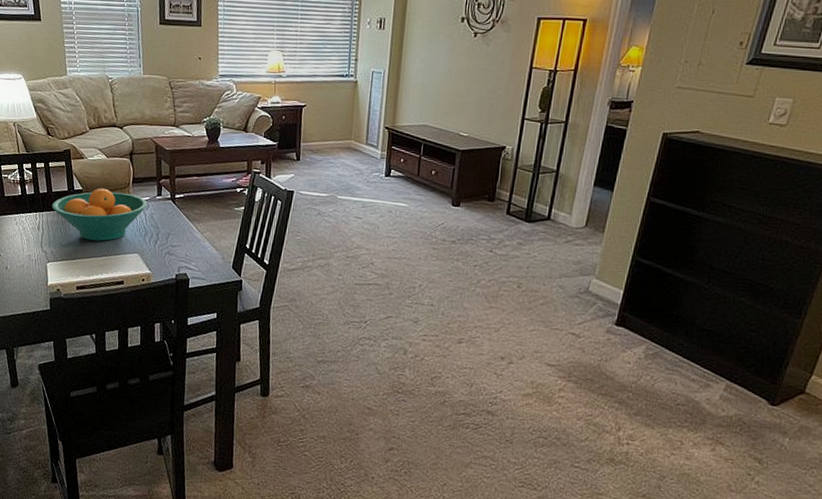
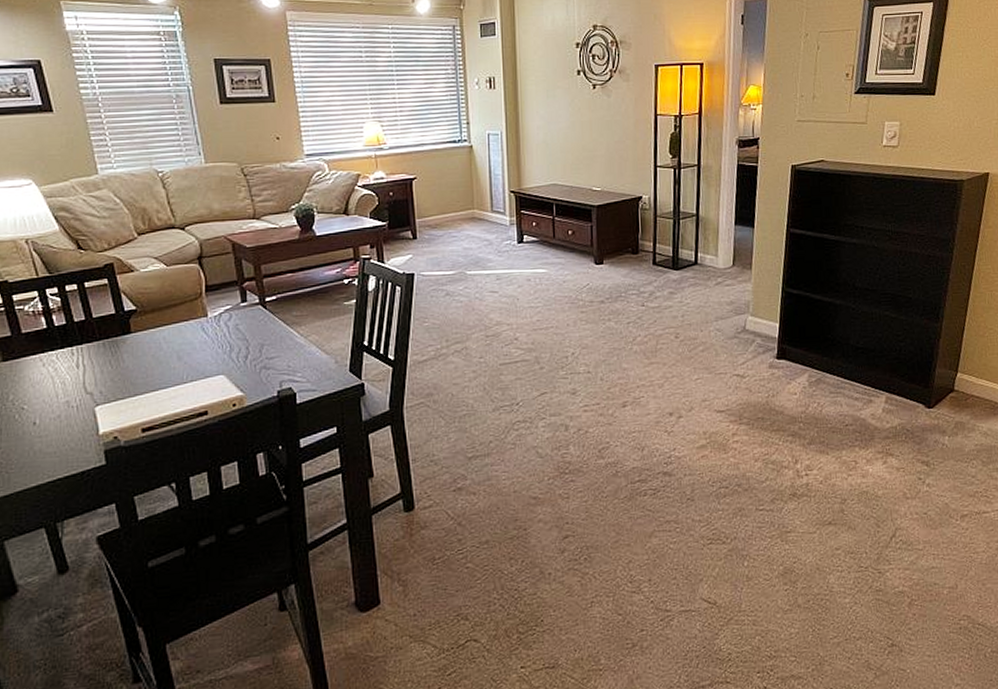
fruit bowl: present [51,188,148,242] -> none [94,303,230,370]

